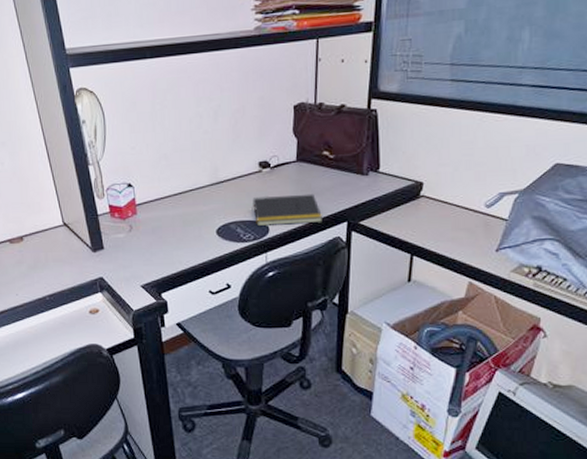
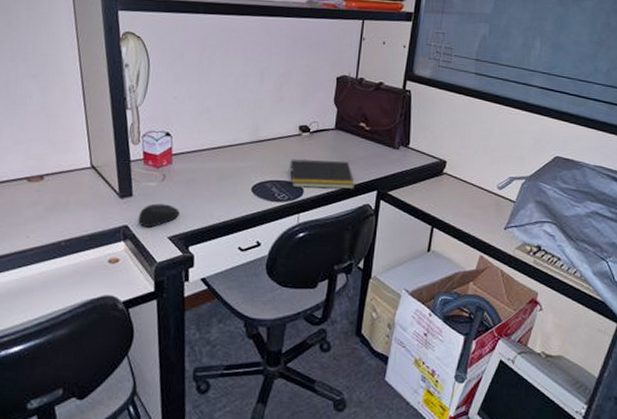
computer mouse: none [111,254,149,278] -> present [138,203,180,228]

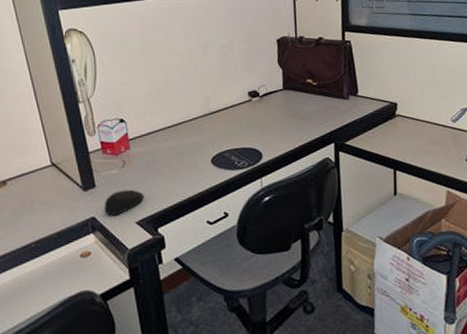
notepad: present [288,158,356,190] -> none [244,118,312,153]

